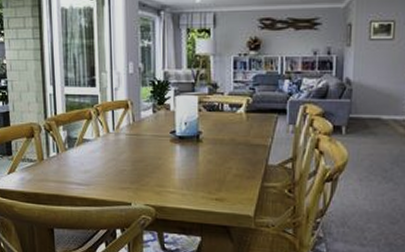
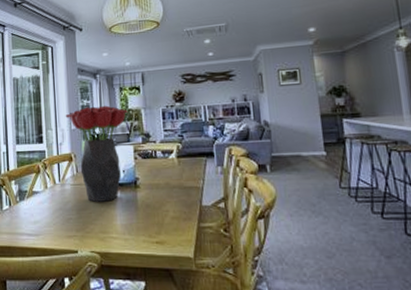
bouquet: none [122,48,195,155] -> present [65,105,128,202]

